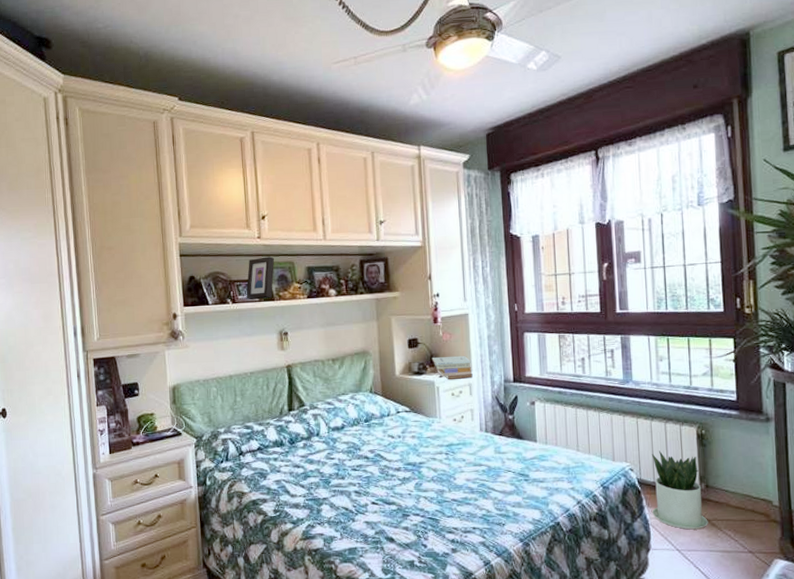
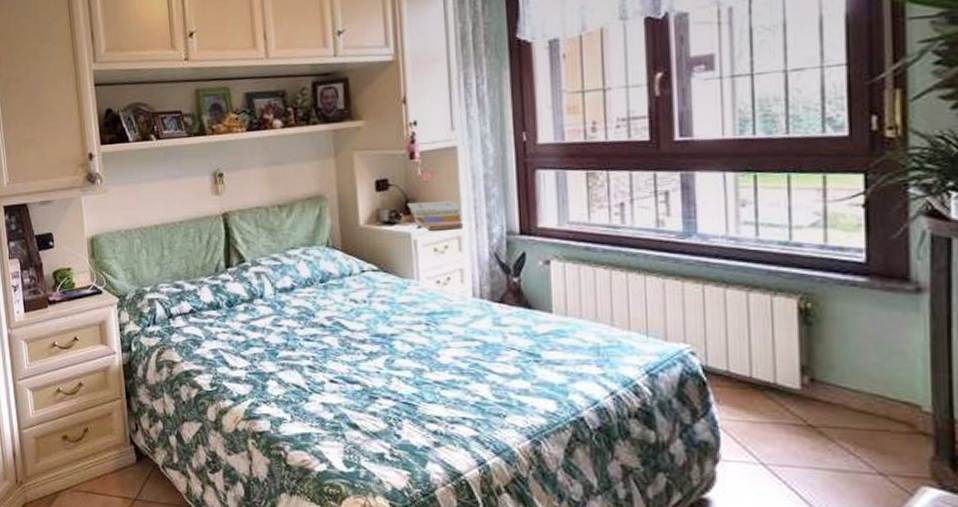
picture frame: present [246,256,275,300] -> none [172,82,206,136]
planter: present [651,450,708,530] -> none [723,329,813,438]

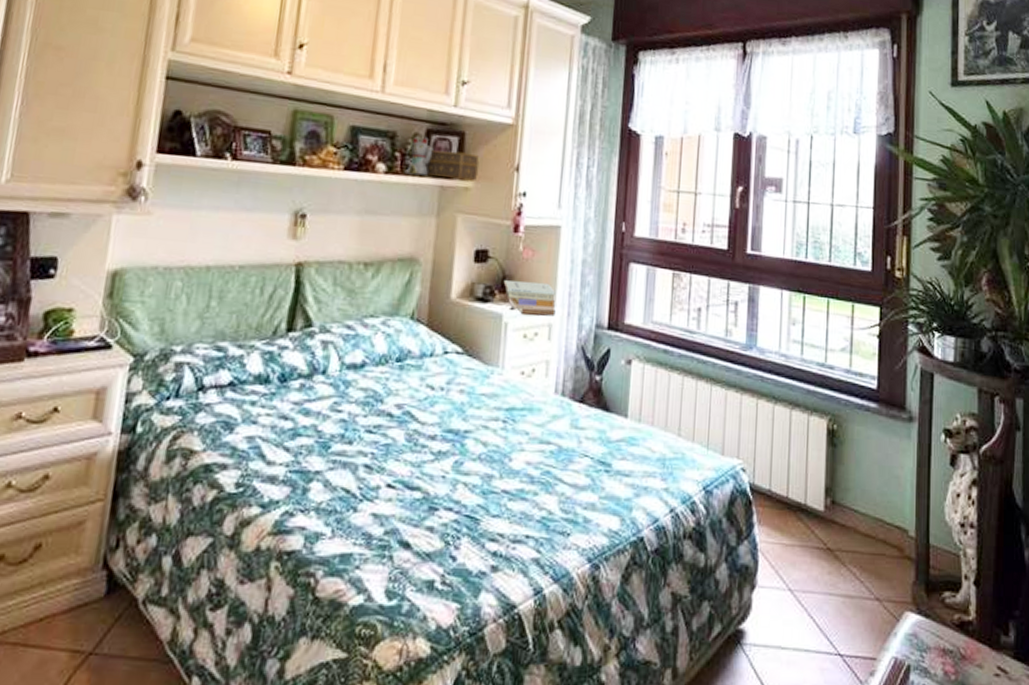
decorative figurine: none [299,89,322,125] -> present [404,137,434,176]
decorative box: none [316,95,366,124] -> present [425,150,479,180]

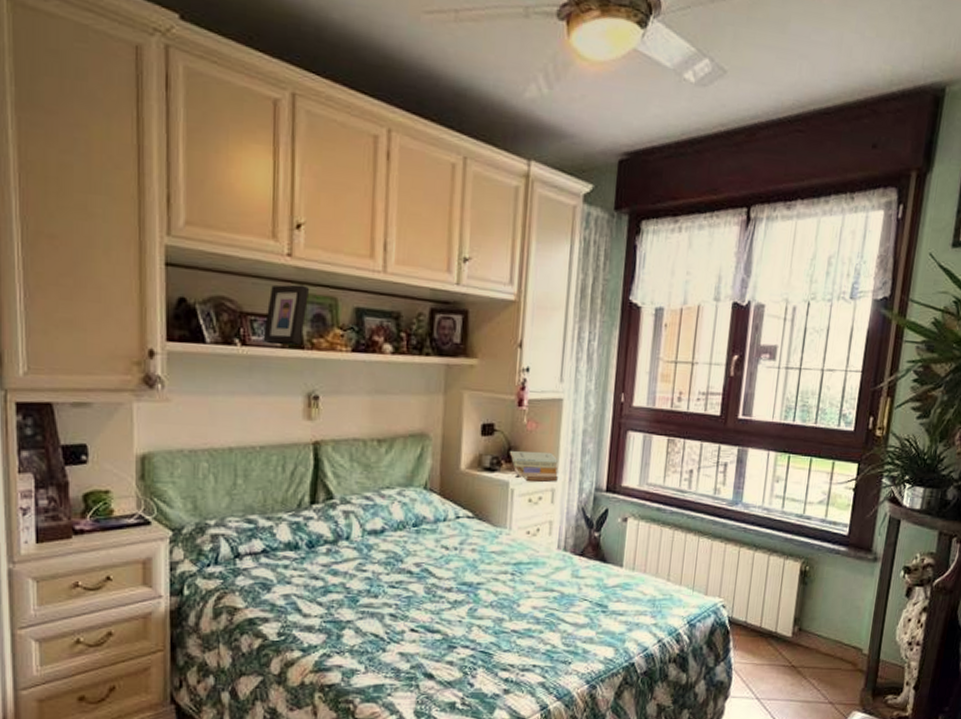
picture frame: none [254,101,307,162] -> present [263,284,310,345]
decorative figurine: present [404,137,434,176] -> none [411,316,438,355]
decorative box: present [425,150,479,180] -> none [431,329,483,357]

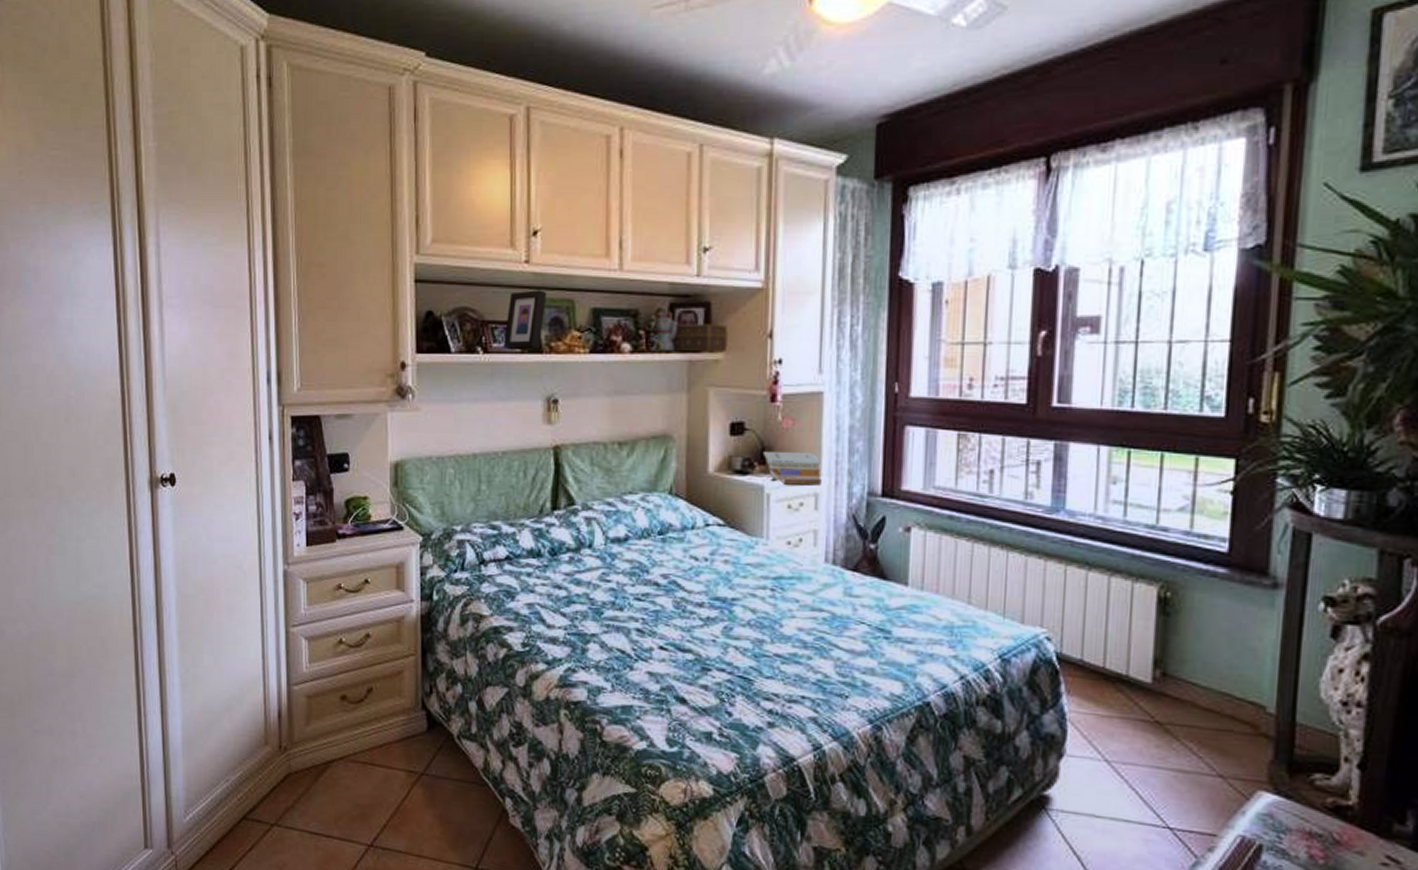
decorative figurine: none [411,316,438,355] -> present [650,312,678,352]
decorative box: none [431,329,483,357] -> present [671,323,727,352]

